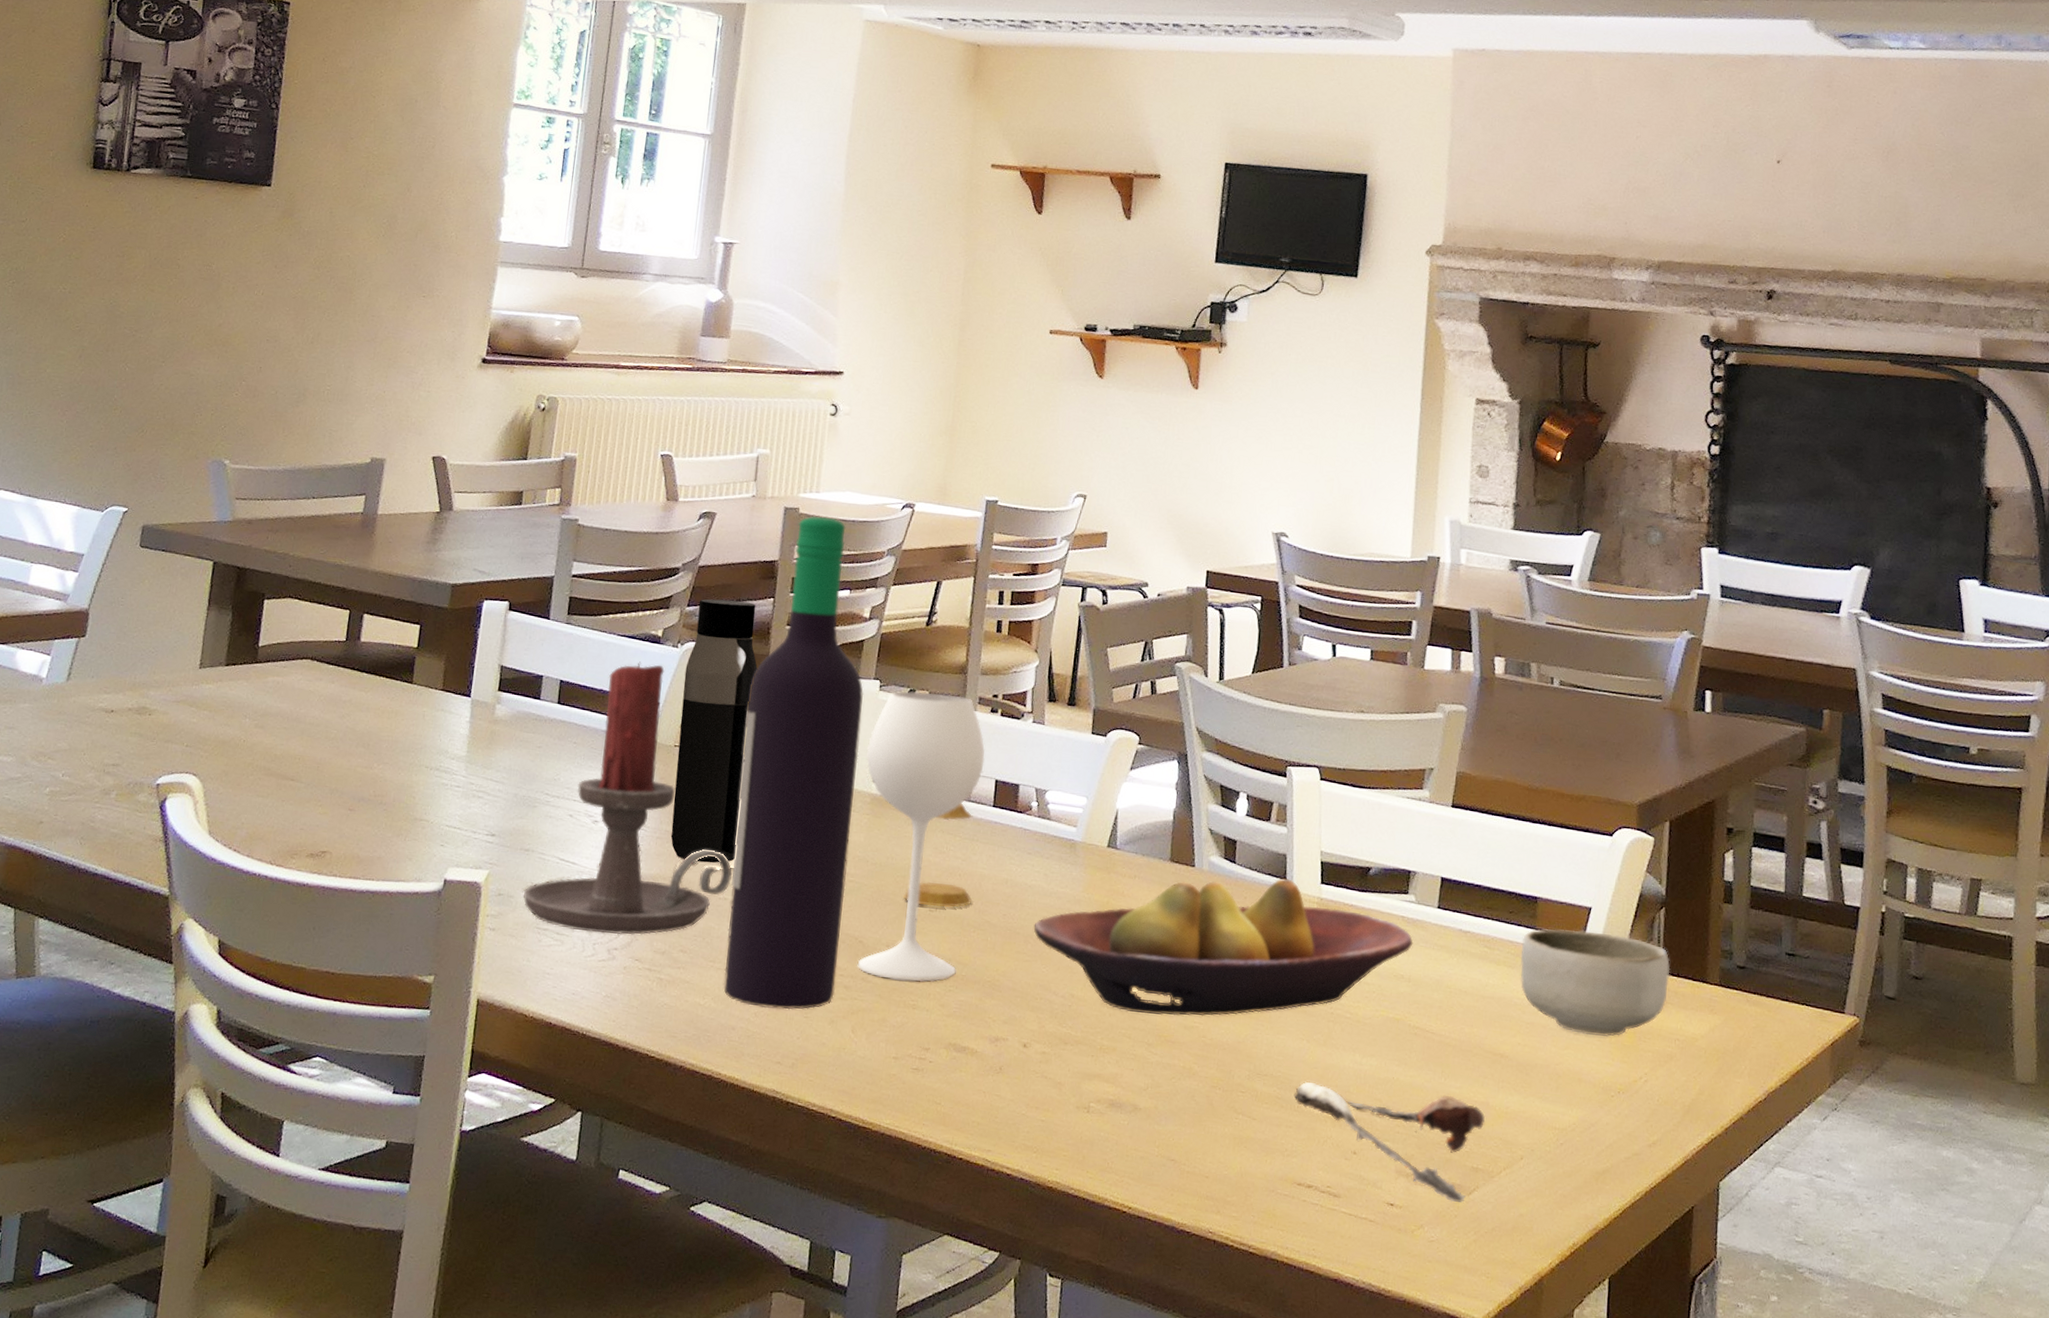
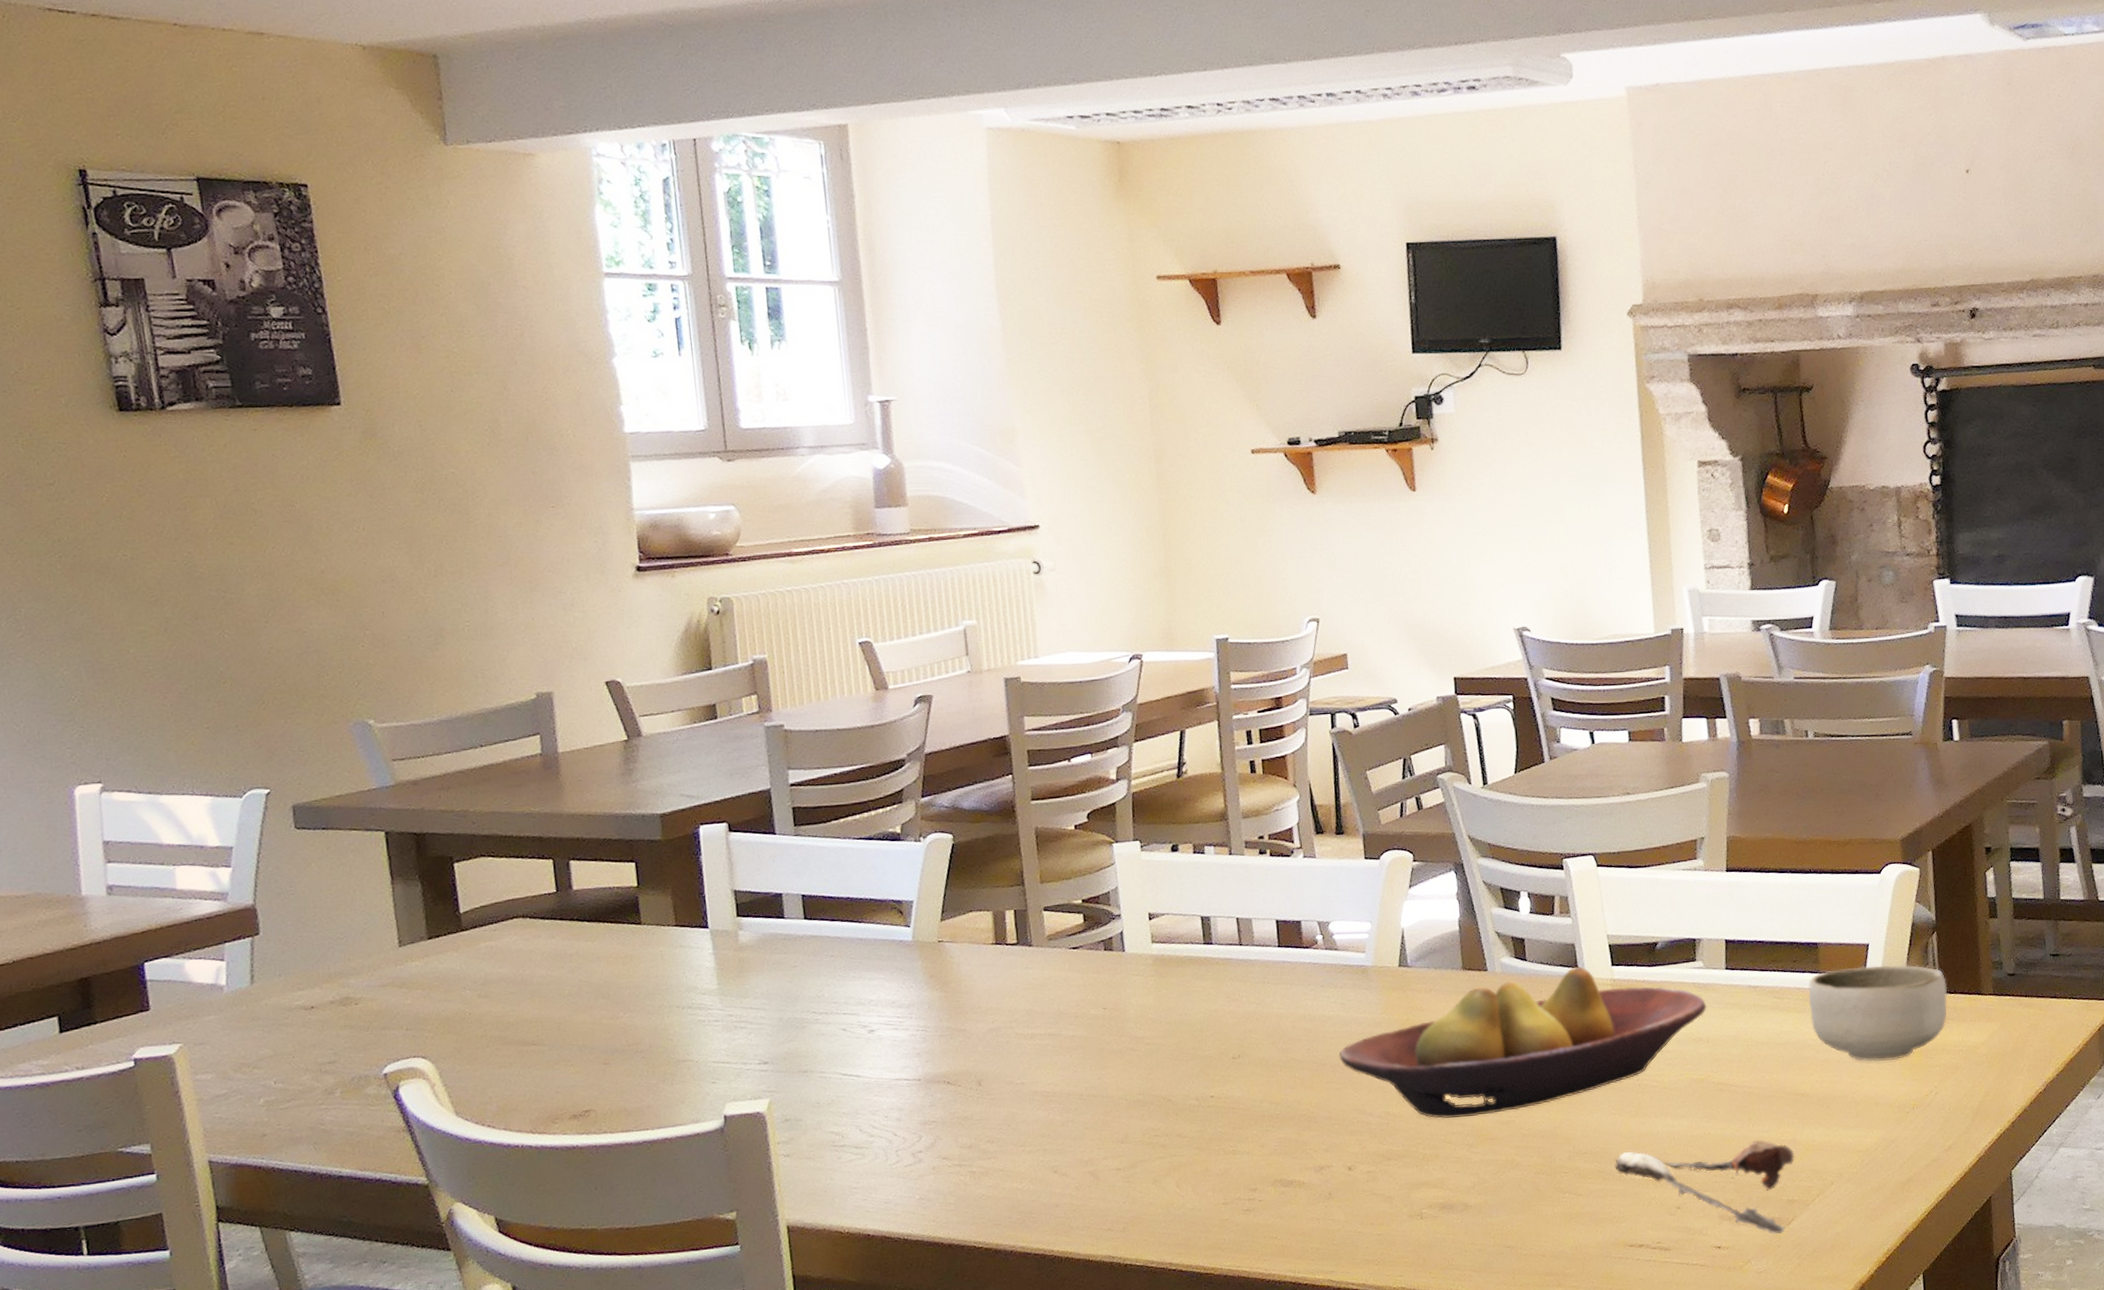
candle holder: present [522,661,733,935] -> none [811,862,1025,1142]
water bottle: present [671,599,758,863] -> none [933,783,1025,1053]
wine bottle: present [723,515,986,1010] -> none [1005,681,1270,1181]
salt shaker: present [903,804,973,908] -> none [1204,949,1273,1054]

